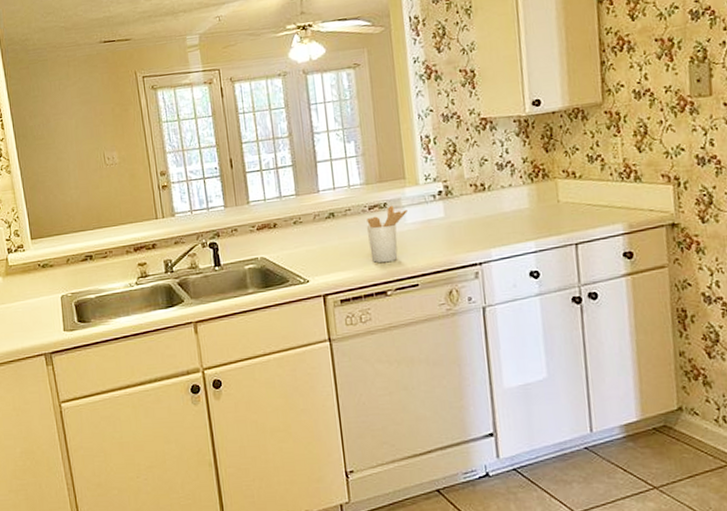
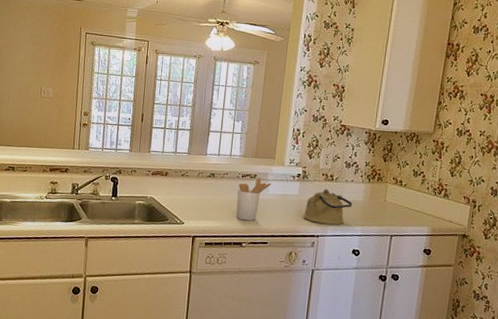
kettle: none [456,202,518,248] -> present [303,189,353,225]

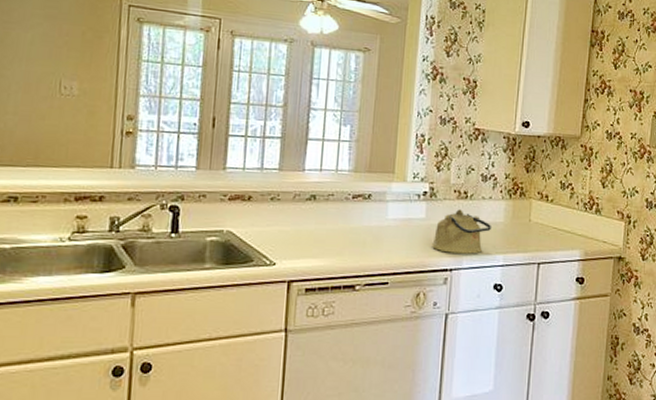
utensil holder: present [236,178,271,221] -> none [345,198,390,256]

